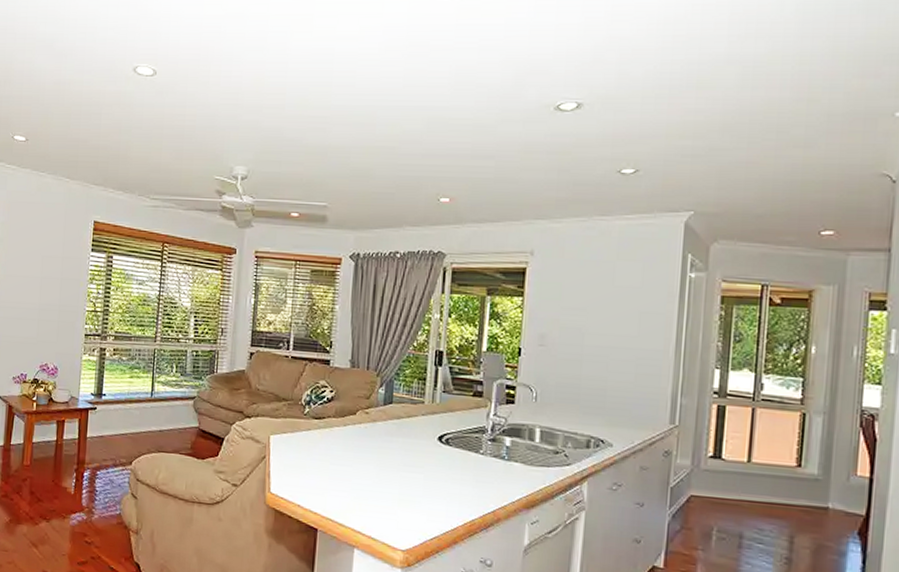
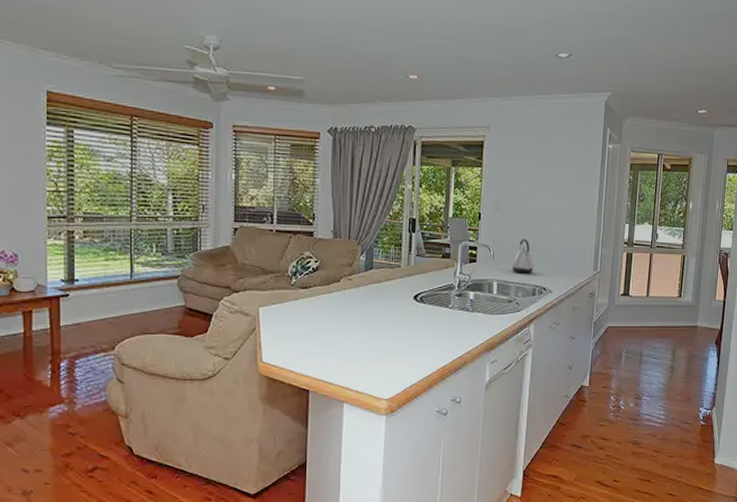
kettle: none [558,380,589,422] -> present [511,239,534,274]

